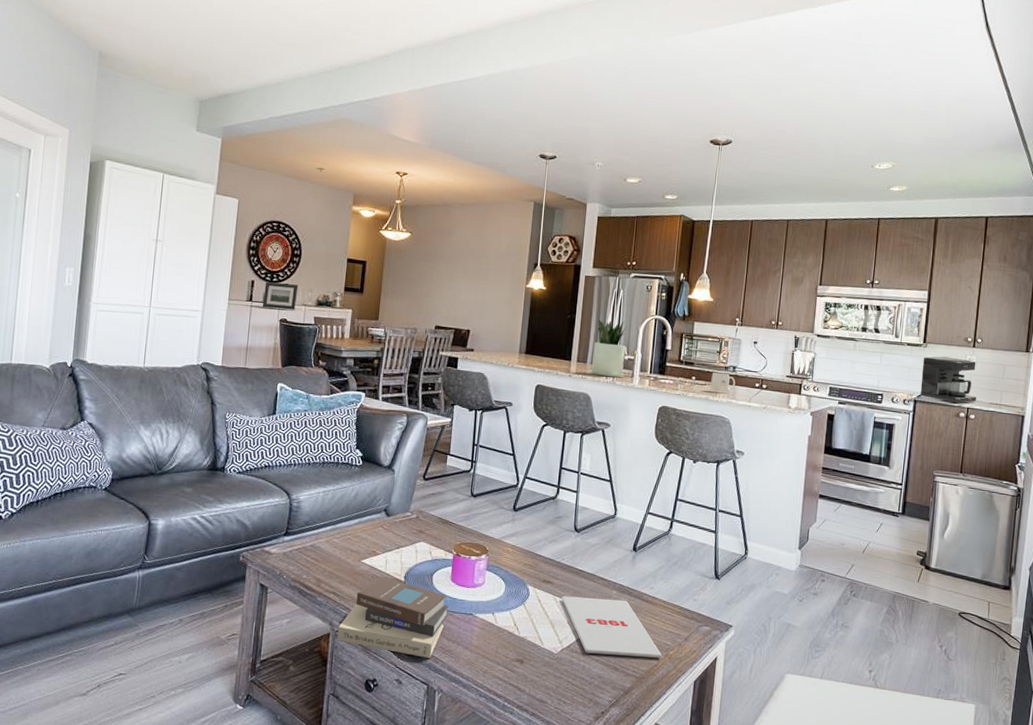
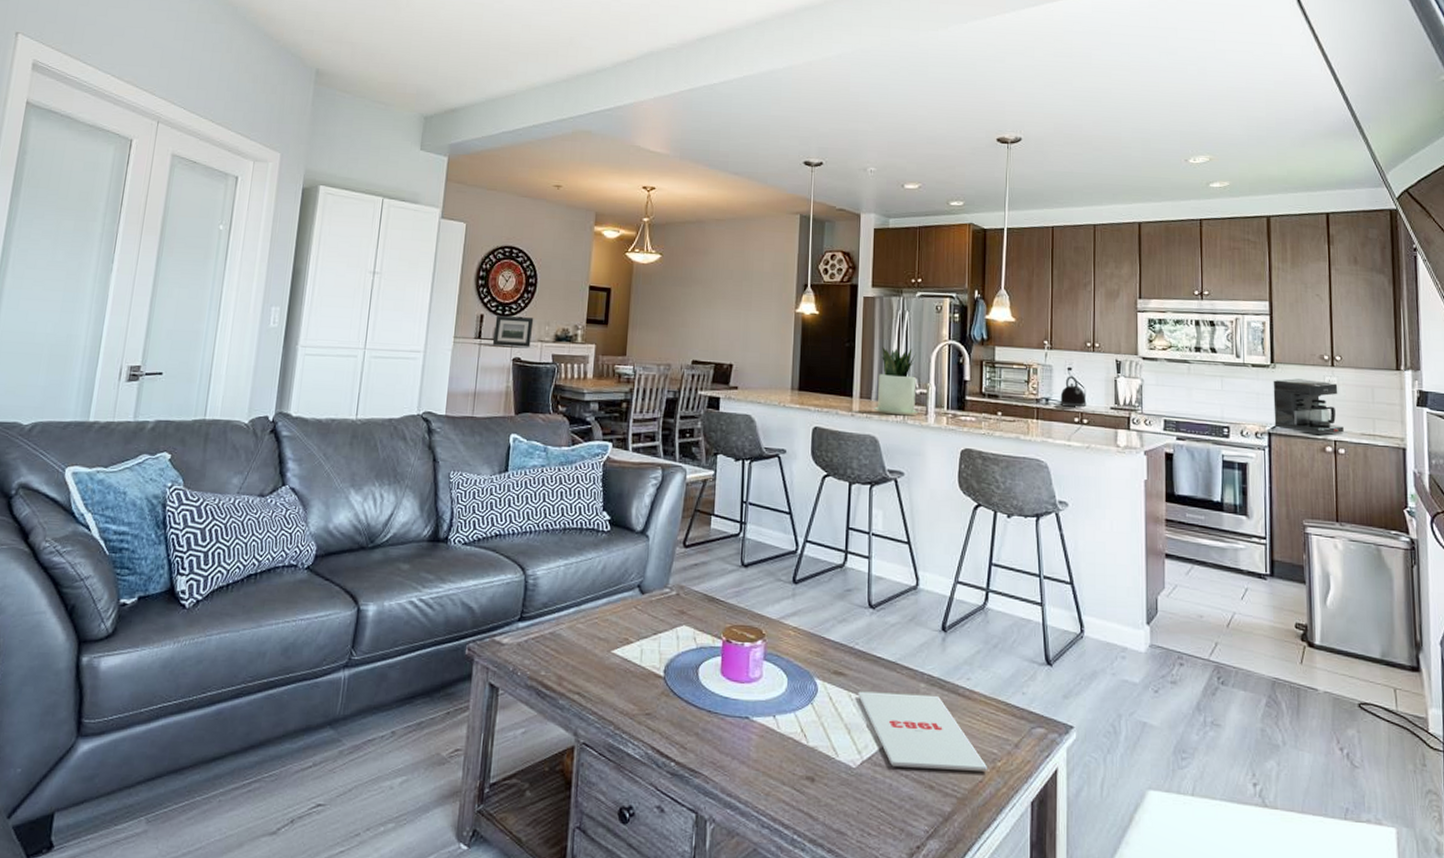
books: present [337,576,449,658] -> none [583,671,719,777]
mug: present [710,372,736,394] -> none [1021,405,1050,431]
kettle: none [745,348,767,375] -> present [1060,376,1087,408]

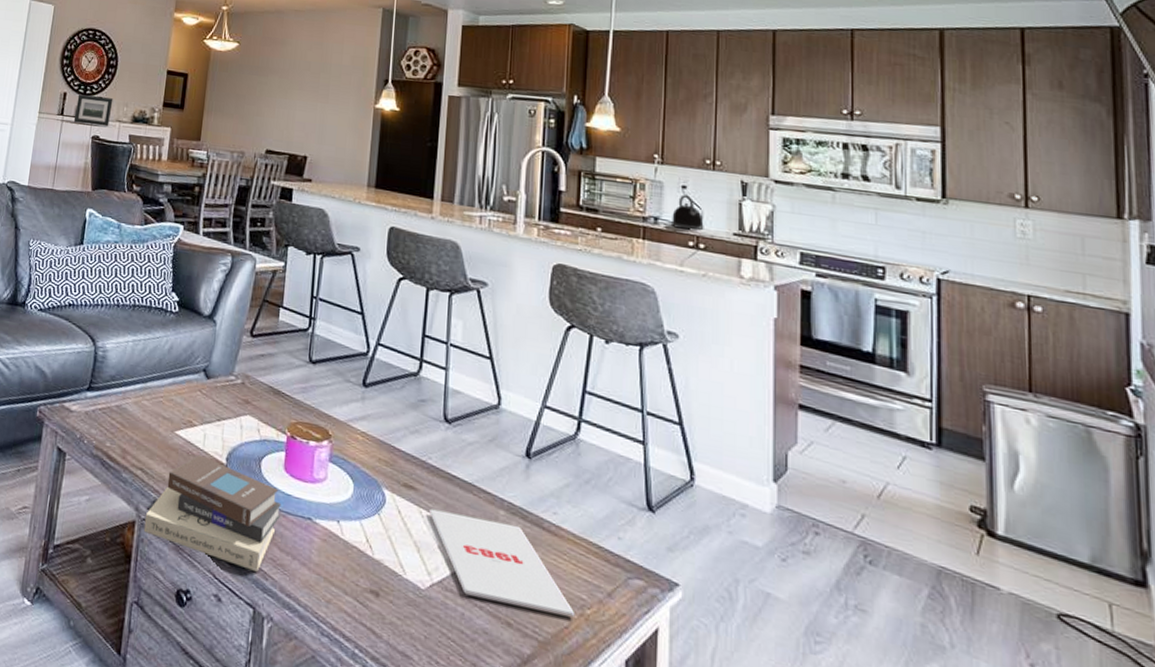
books: none [583,671,719,777] -> present [143,455,281,572]
planter: present [873,347,919,416] -> none [455,149,506,224]
coffee maker: present [1273,378,1344,436] -> none [944,217,1041,288]

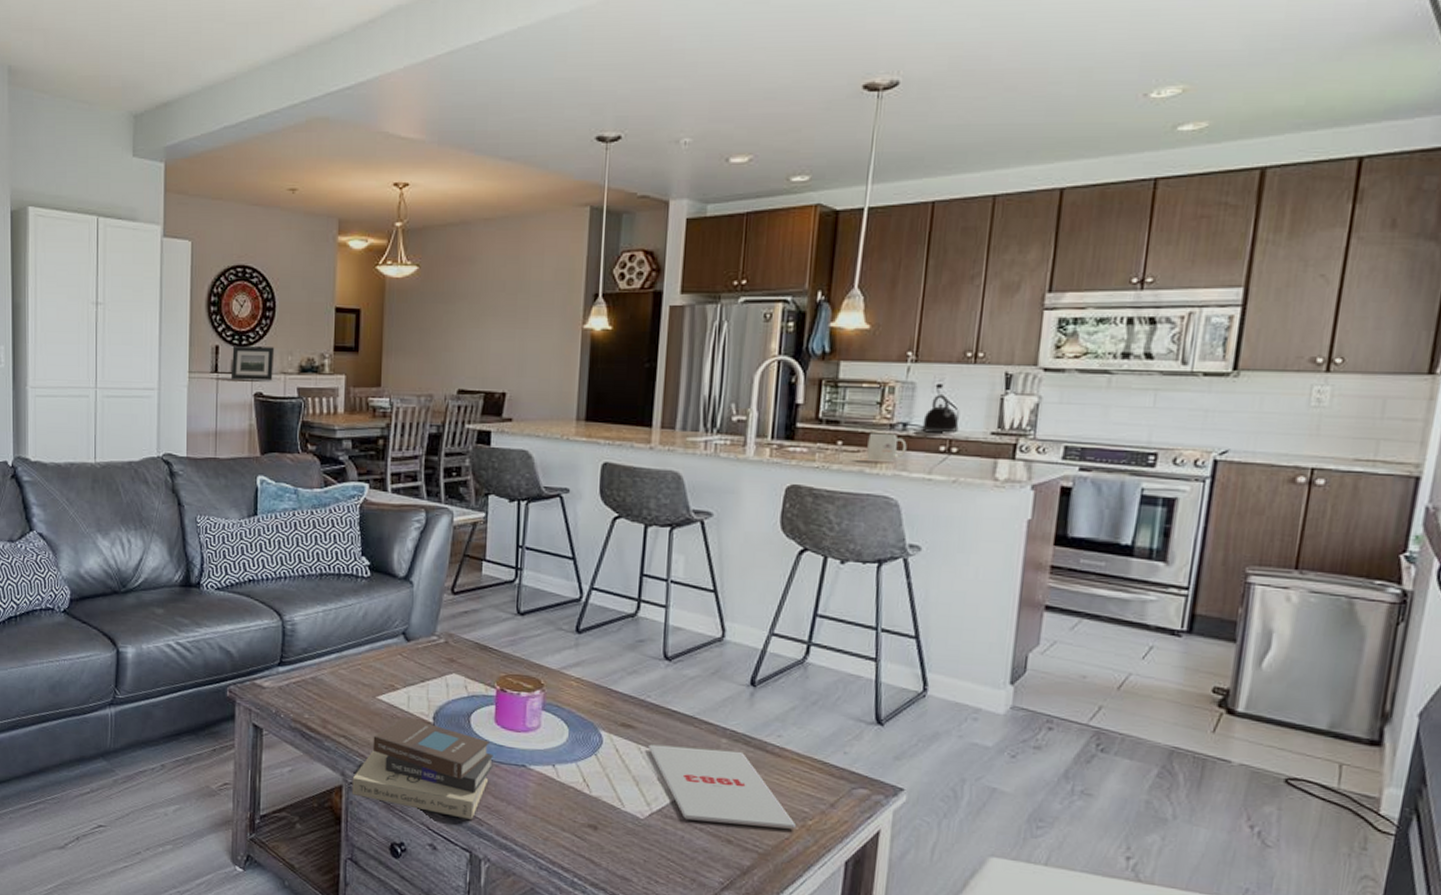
mug: none [624,223,659,253] -> present [866,433,907,463]

